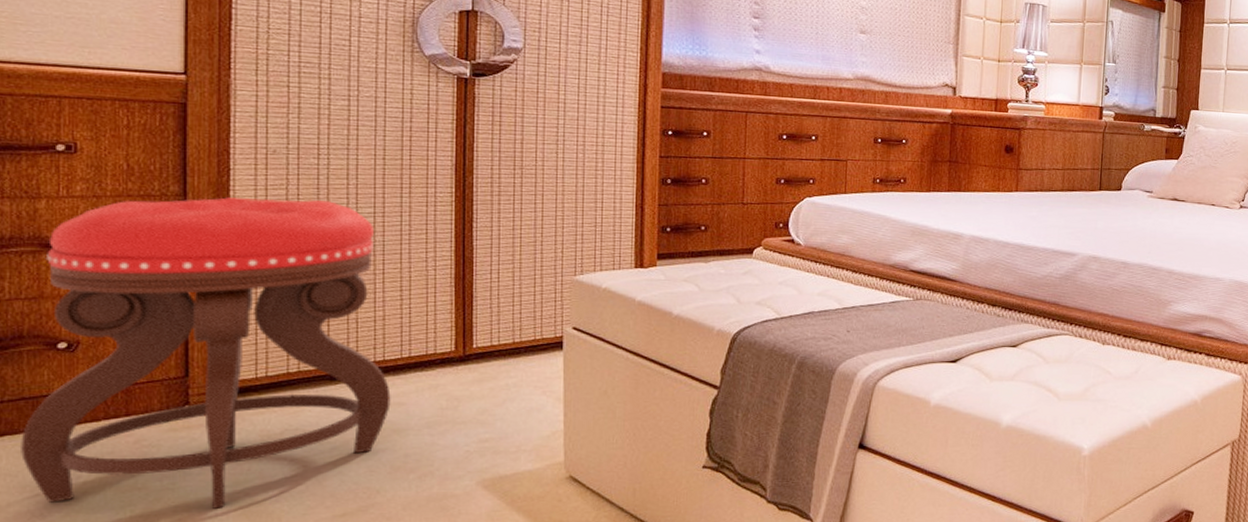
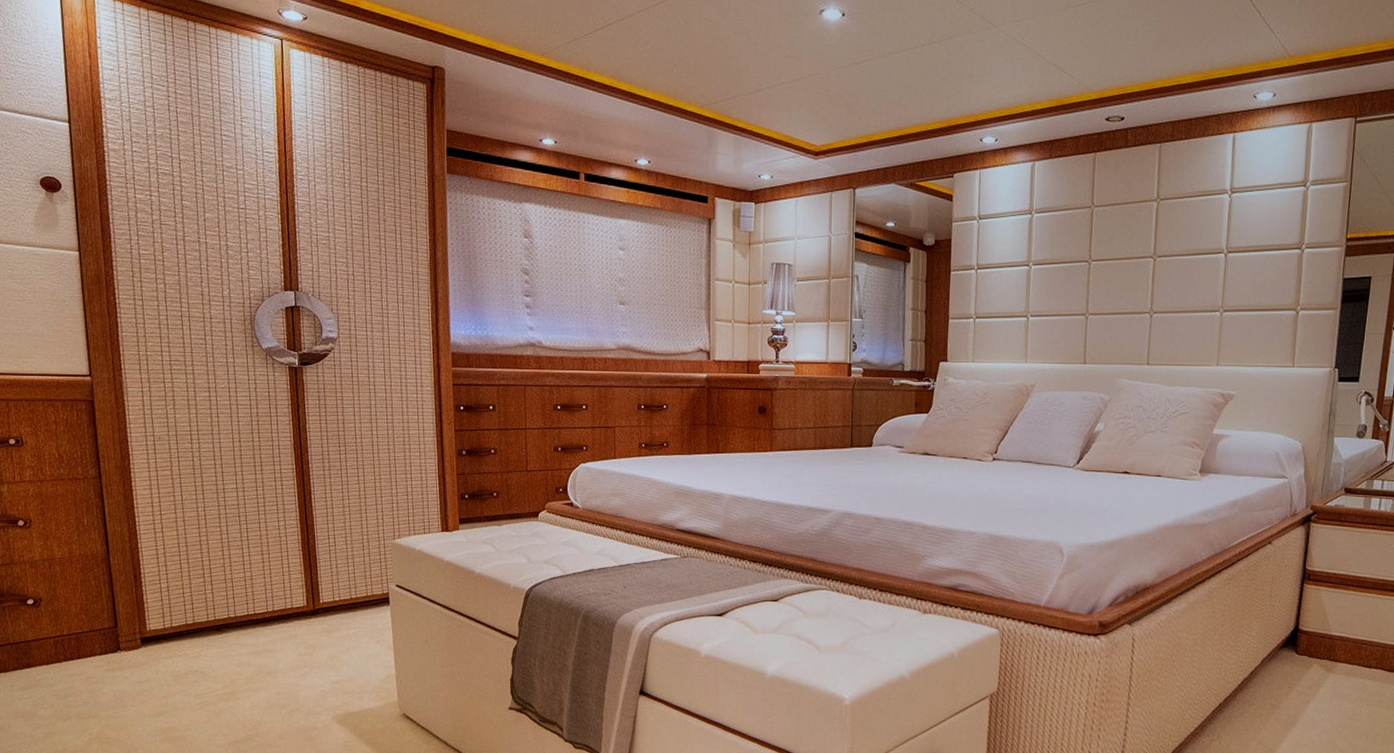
stool: present [21,197,391,509] -> none [11,478,263,734]

